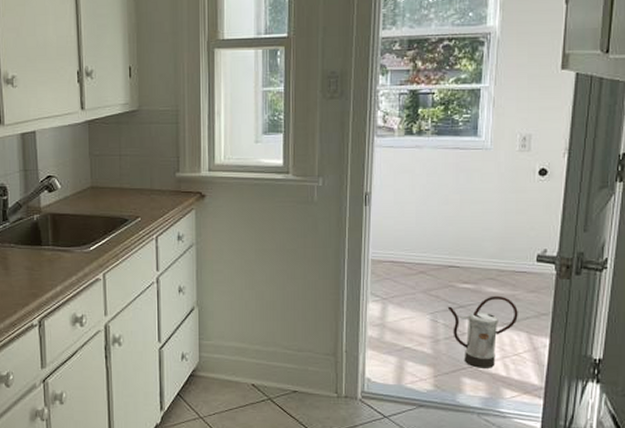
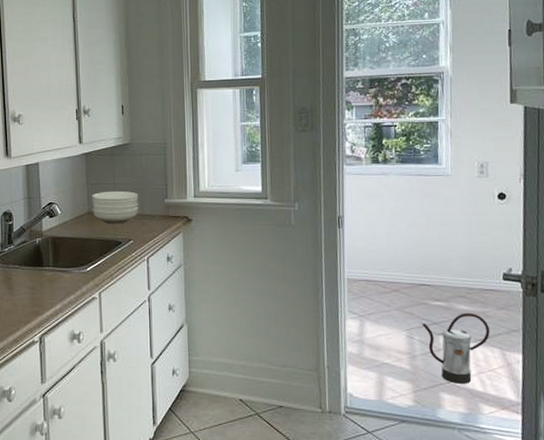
bowl: none [95,163,148,200] -> present [92,190,139,224]

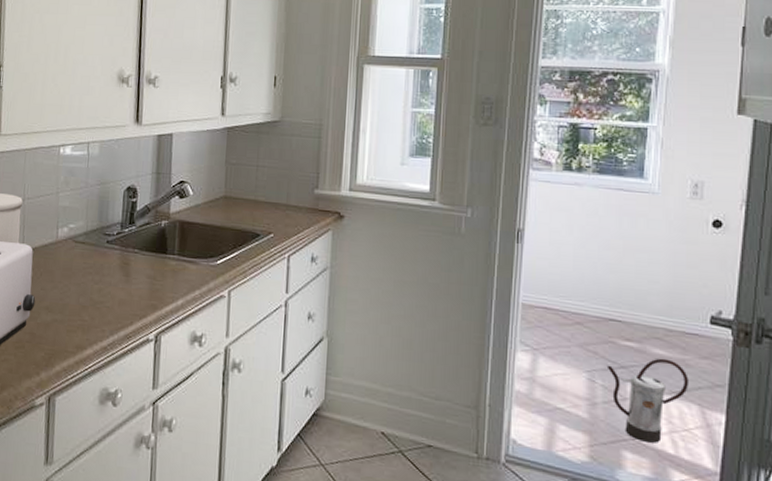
bowl: present [92,190,139,224] -> none [229,174,285,214]

